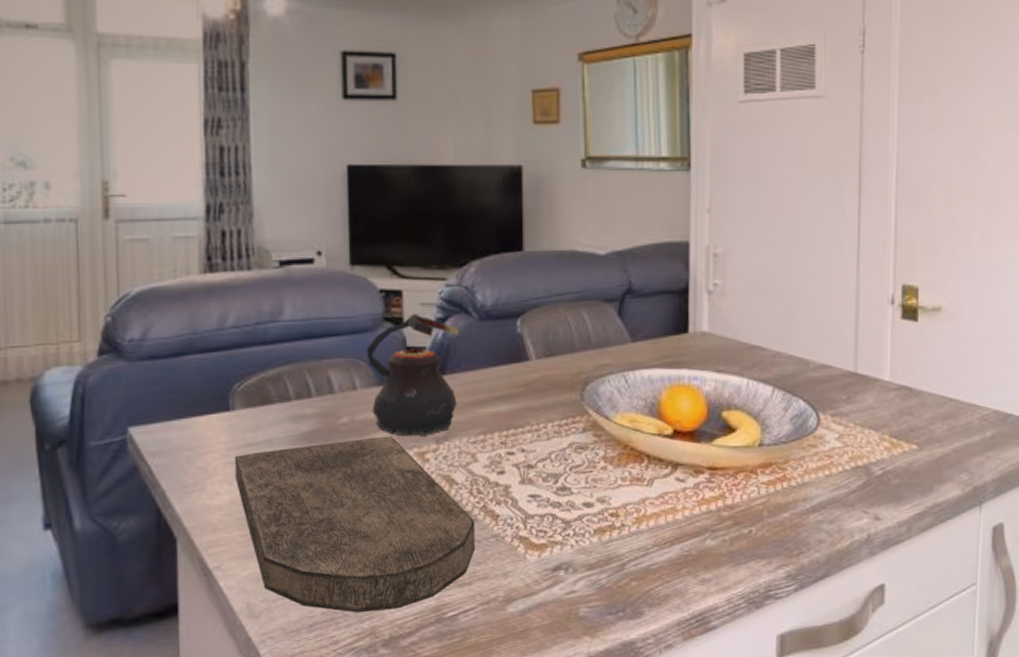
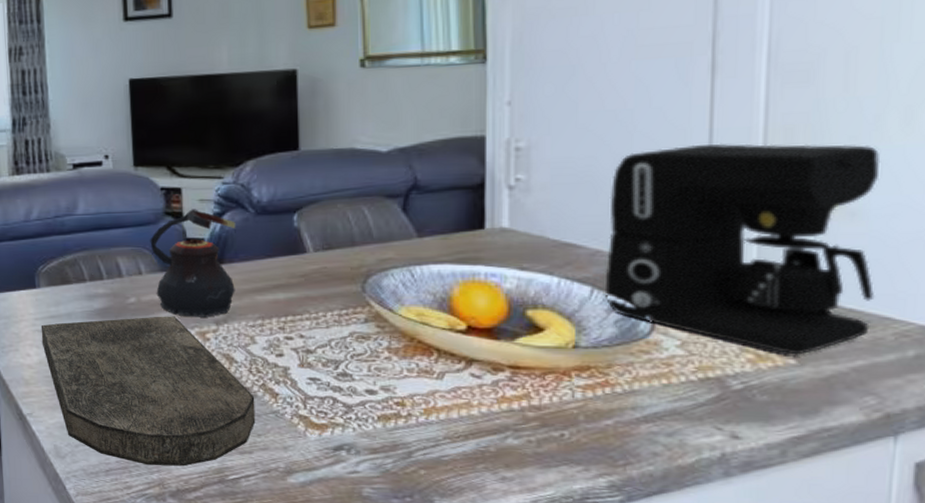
coffee maker: none [783,254,968,441] -> present [605,143,881,355]

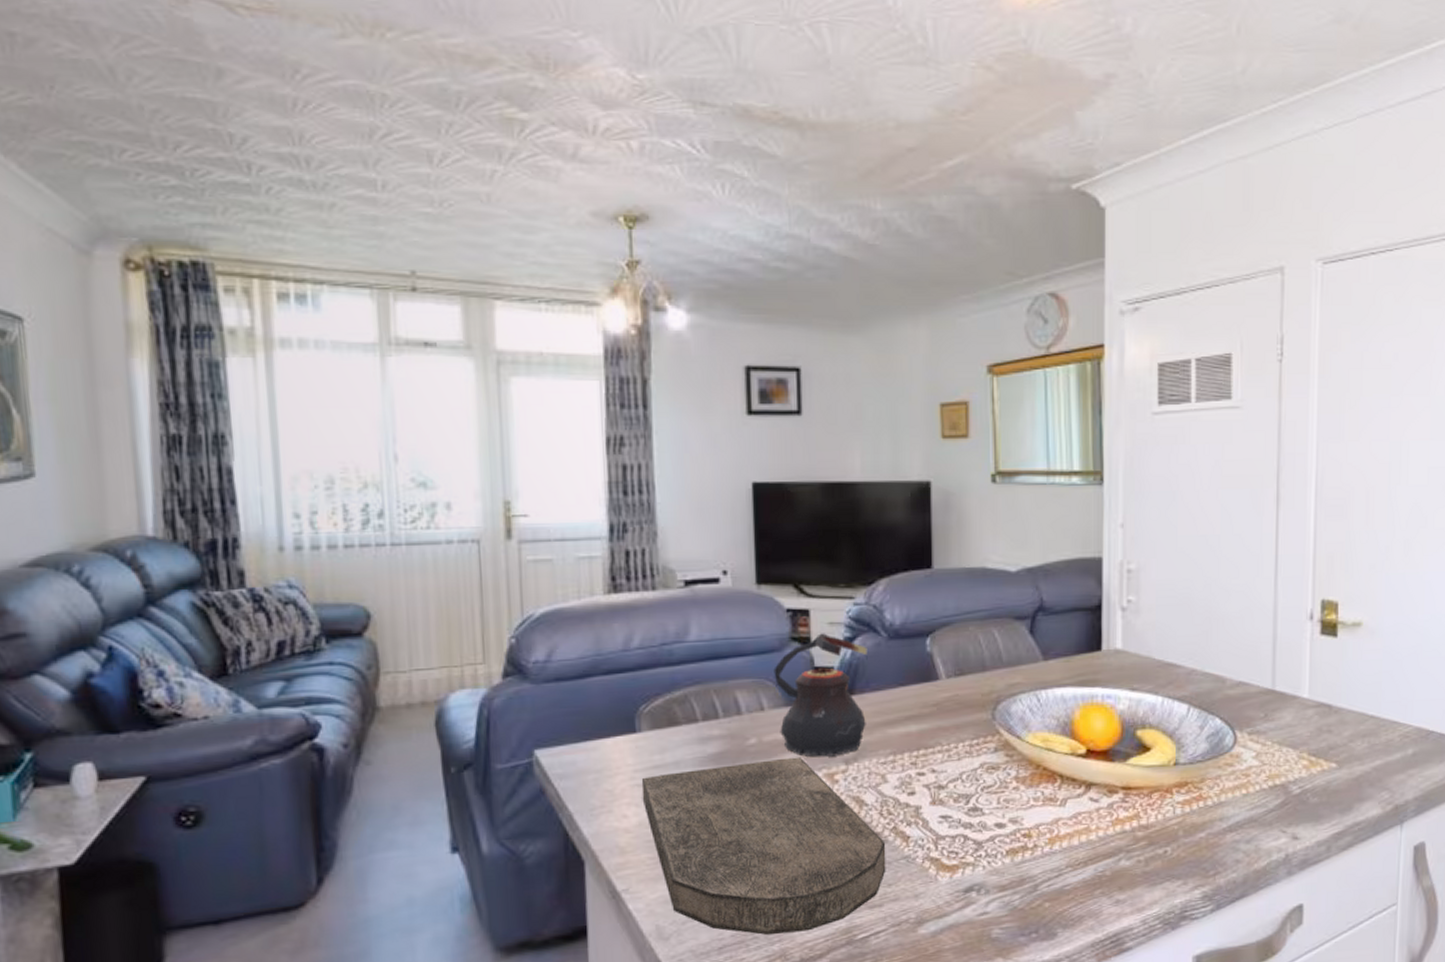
coffee maker: present [605,143,881,355] -> none [1199,568,1390,759]

